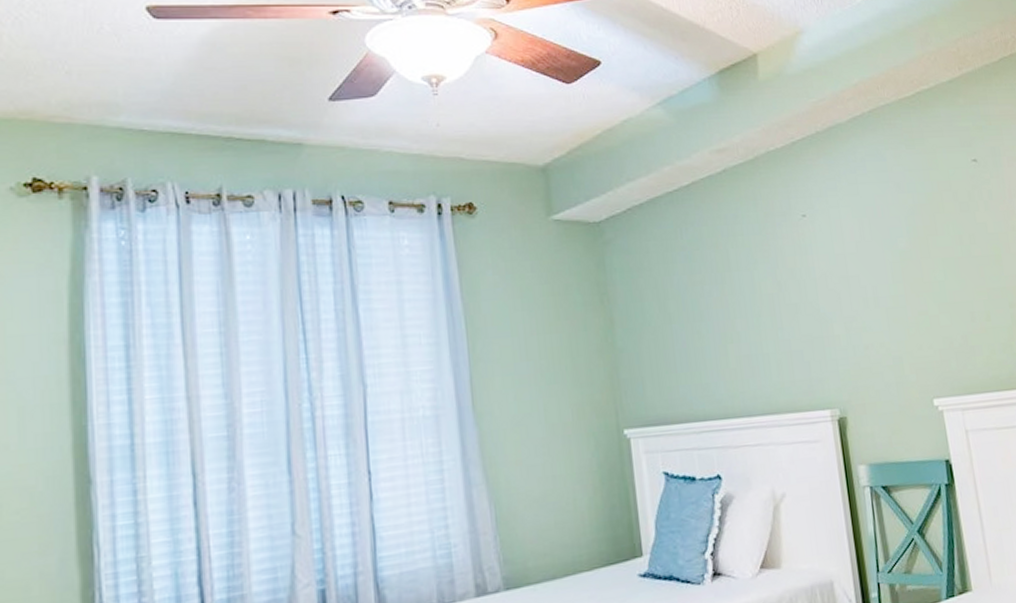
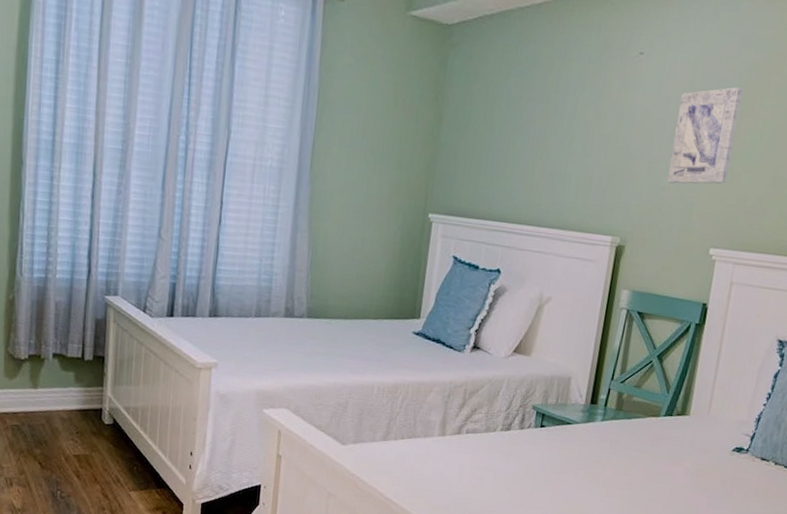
wall art: none [856,231,927,341] -> present [667,86,742,184]

